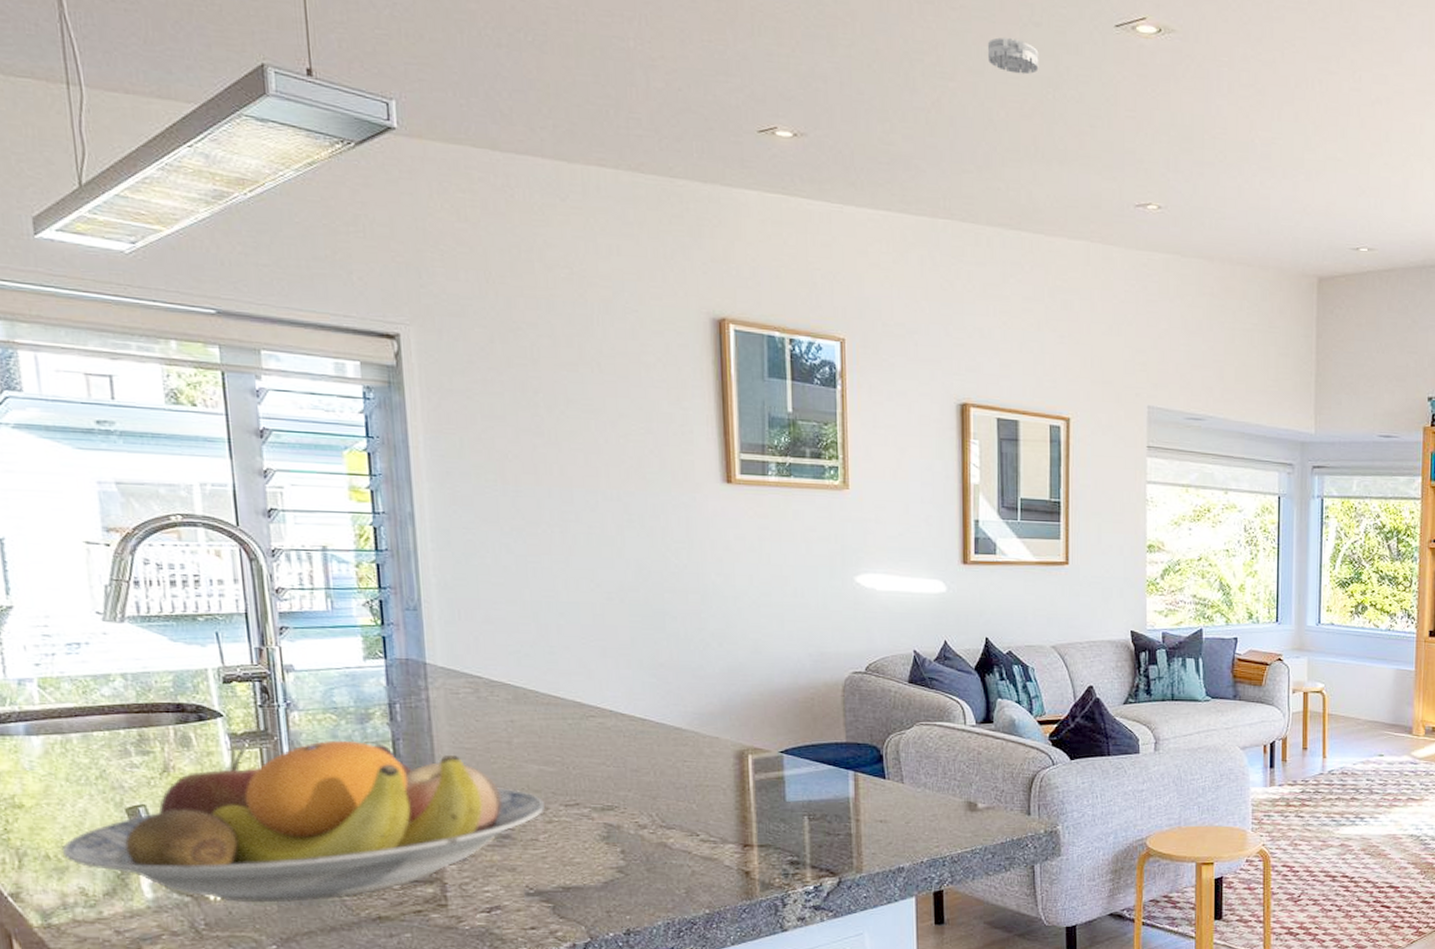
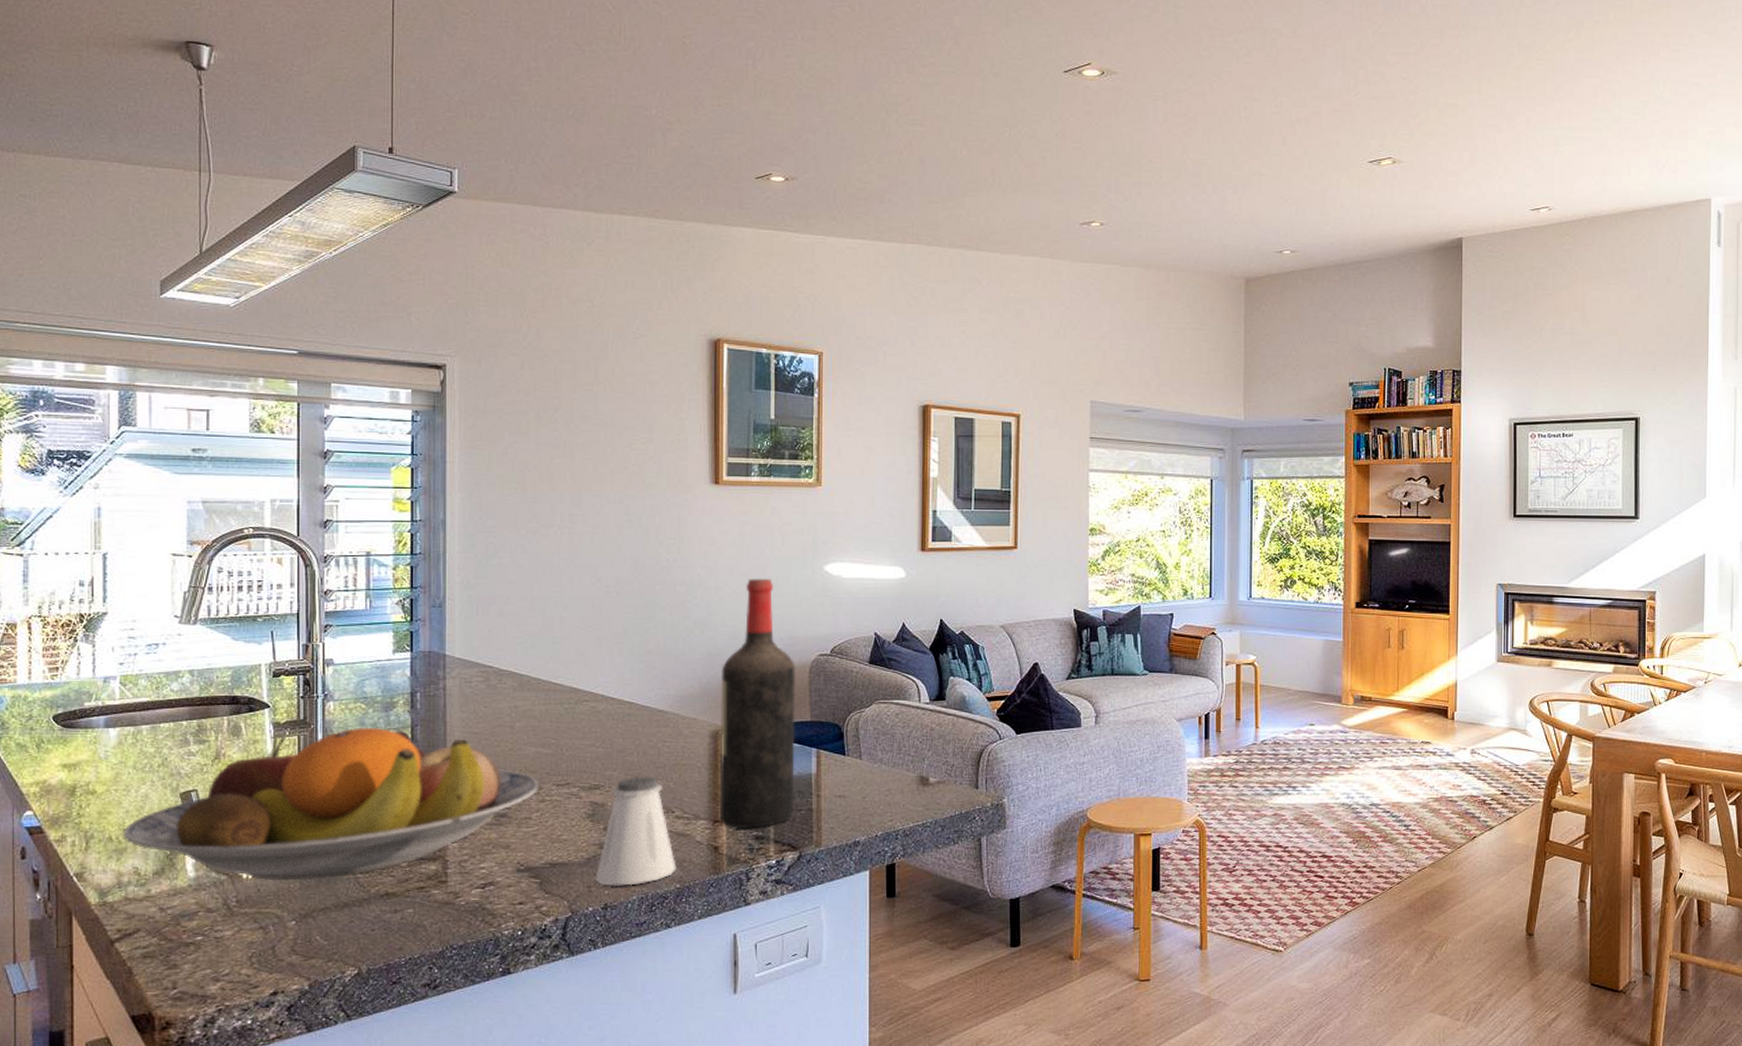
saltshaker: none [614,798,705,911] -> present [595,776,677,886]
wine bottle: none [744,588,832,853] -> present [719,578,796,828]
smoke detector: present [987,37,1039,75] -> none [953,87,997,117]

